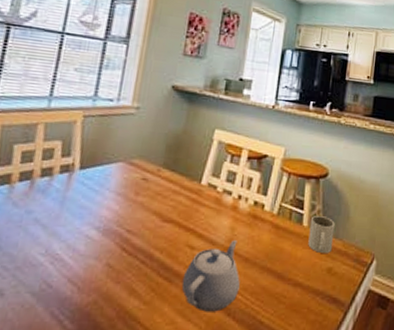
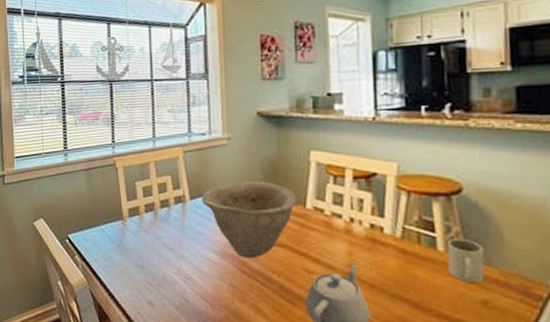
bowl: none [93,153,195,235] -> present [202,182,298,259]

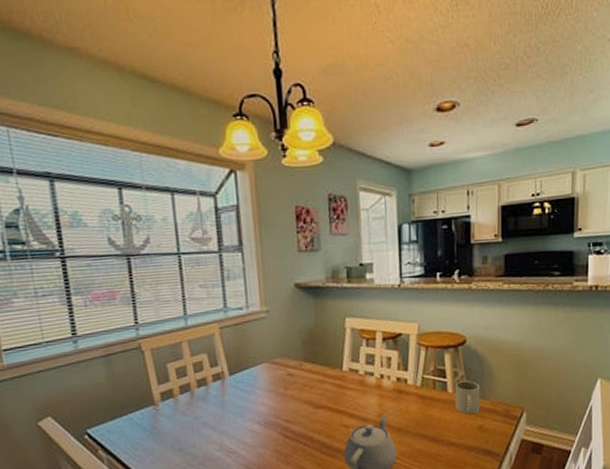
bowl: present [202,182,298,259] -> none [242,350,335,424]

